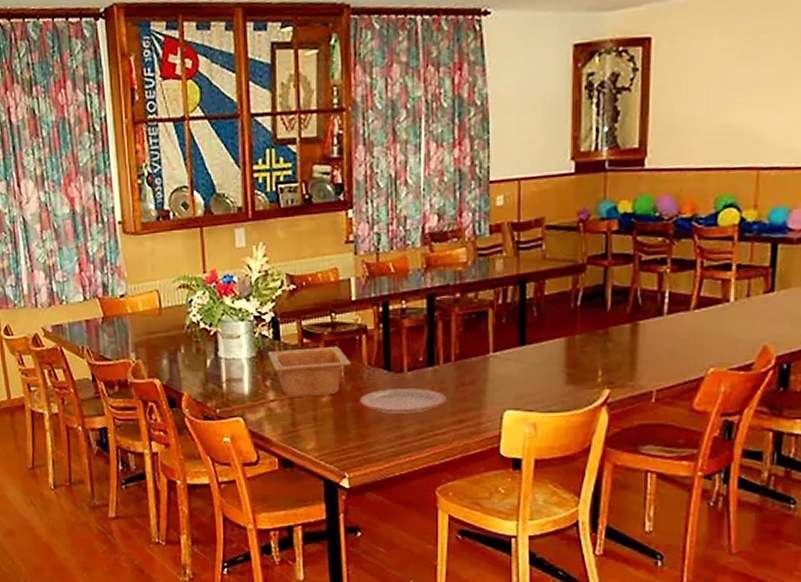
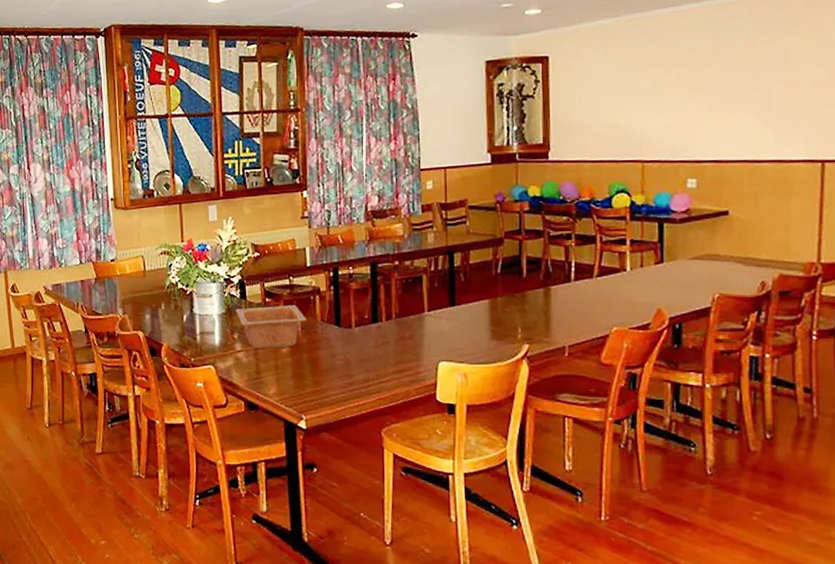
plate: present [359,388,446,414] -> none [314,342,389,364]

